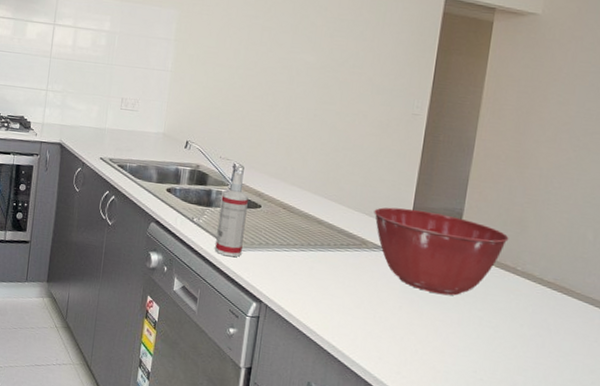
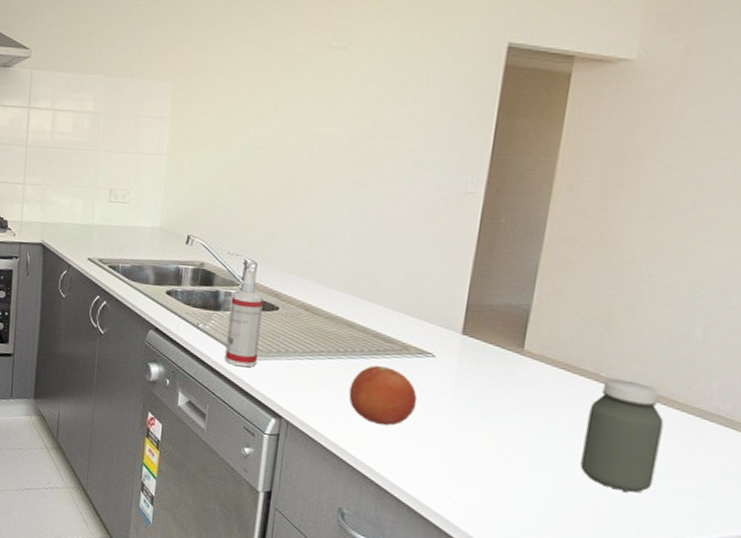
fruit: none [317,257,374,310] -> present [348,365,418,426]
mixing bowl: present [374,207,509,296] -> none [417,305,591,408]
jar: none [502,272,566,369] -> present [580,378,664,493]

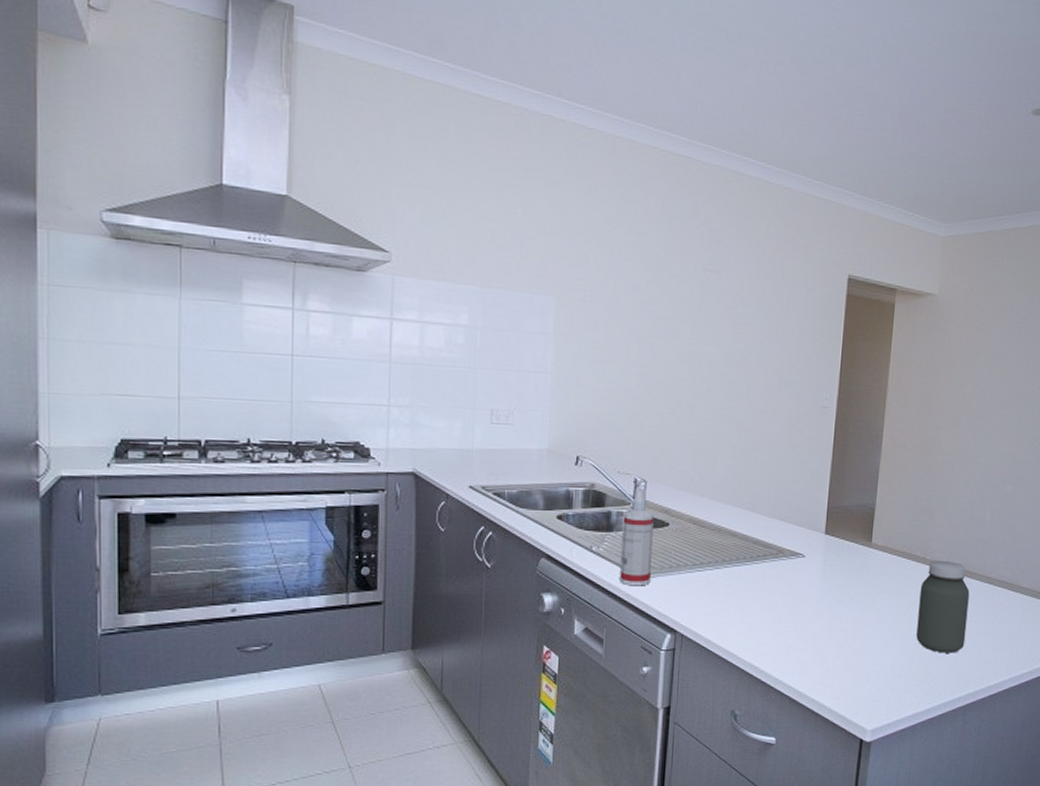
fruit: present [348,365,418,426] -> none [735,571,793,625]

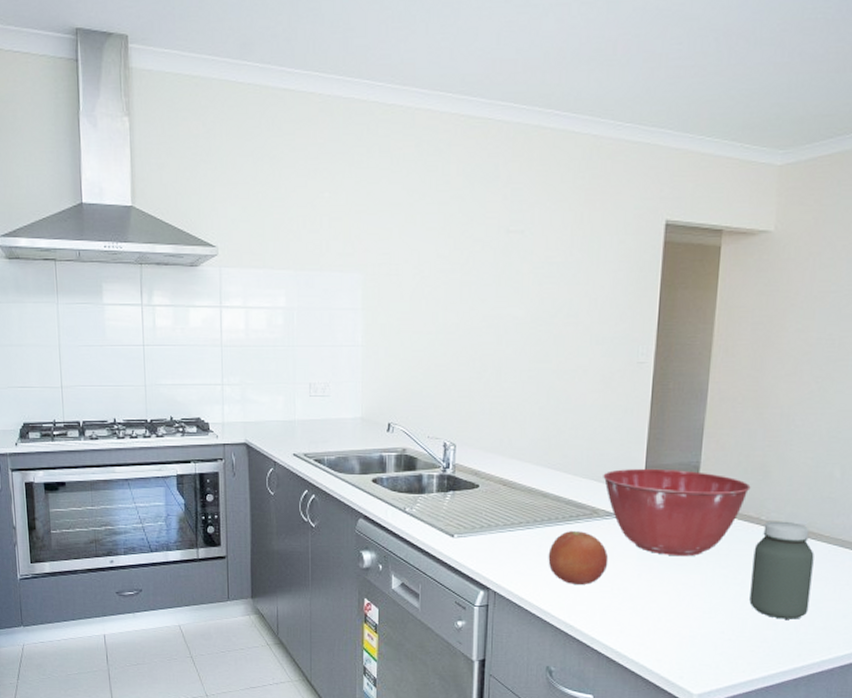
spray bottle: present [620,488,654,586] -> none [433,452,464,545]
fruit: none [735,571,793,625] -> present [548,531,609,584]
mixing bowl: none [789,509,918,595] -> present [603,468,751,557]

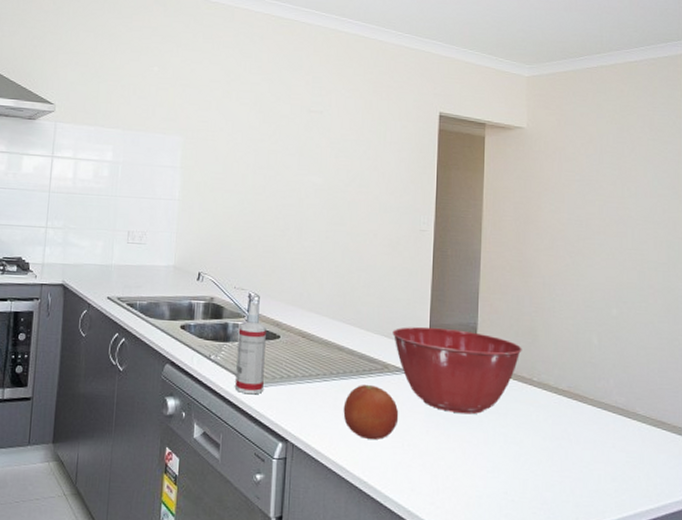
spray bottle: none [433,452,464,545] -> present [235,303,266,395]
jar: present [749,521,815,620] -> none [528,382,582,481]

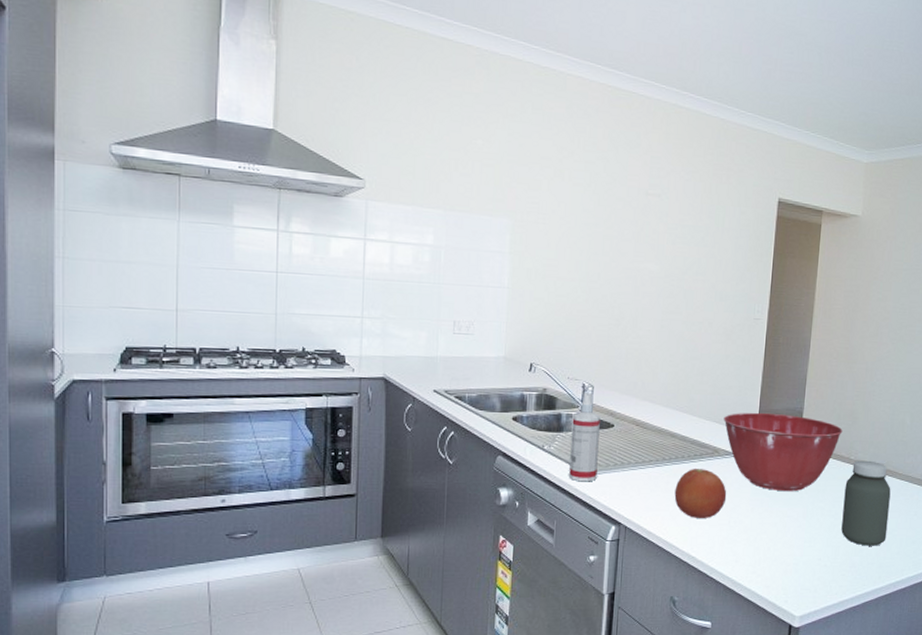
jar: none [528,382,582,481] -> present [841,460,891,546]

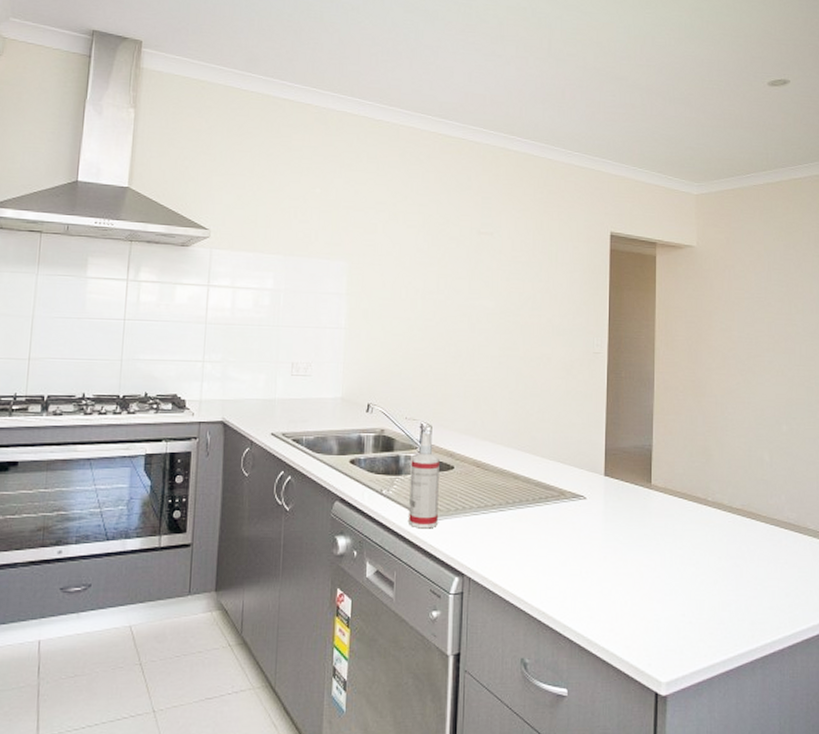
fruit: present [674,469,727,518] -> none [520,513,576,568]
mixing bowl: present [723,412,843,492] -> none [568,451,697,538]
jar: present [841,460,891,546] -> none [704,502,756,599]

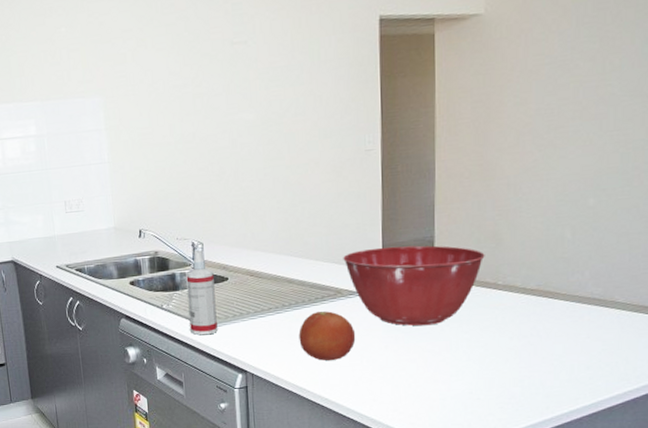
fruit: none [520,513,576,568] -> present [298,311,356,361]
mixing bowl: none [568,451,697,538] -> present [343,245,485,326]

